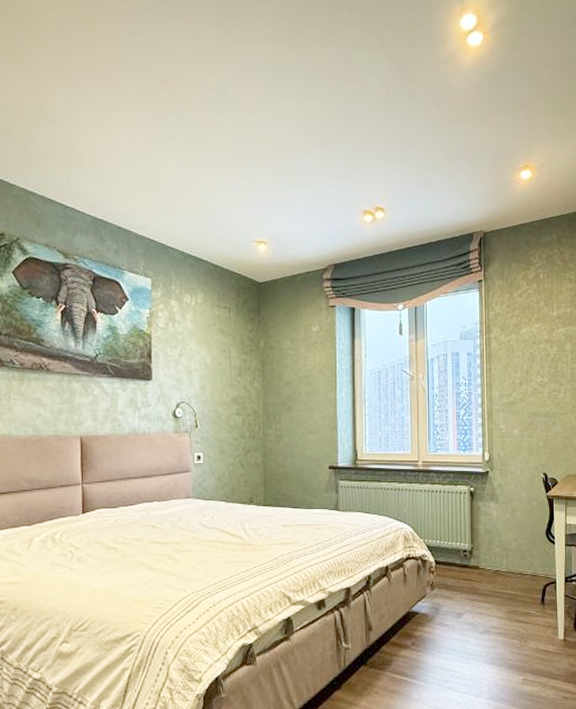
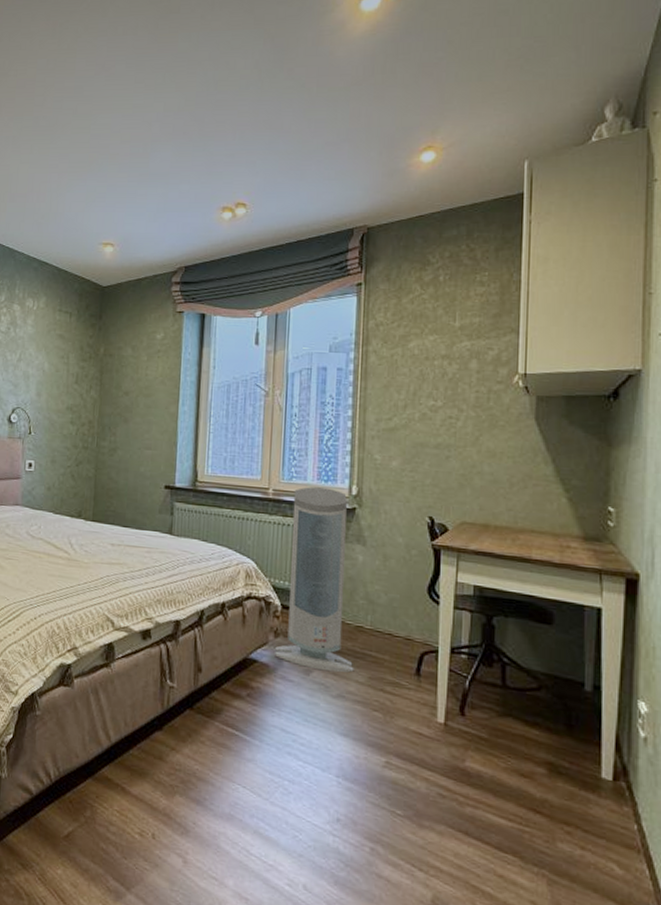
air purifier: none [432,457,495,613] -> present [275,487,354,673]

